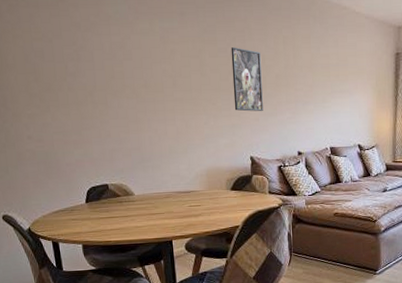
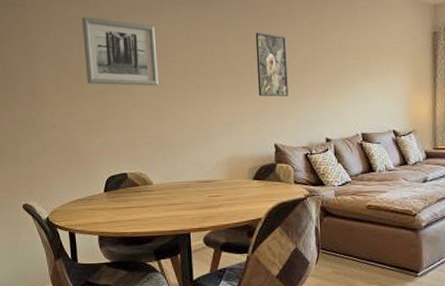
wall art: none [52,23,136,99] -> present [82,16,159,86]

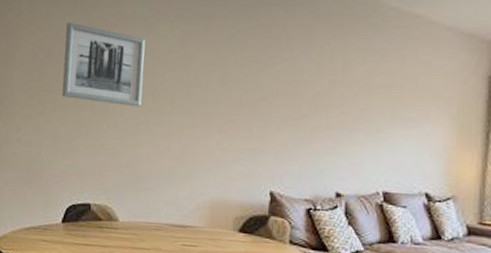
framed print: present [255,32,289,97] -> none [257,57,299,135]

